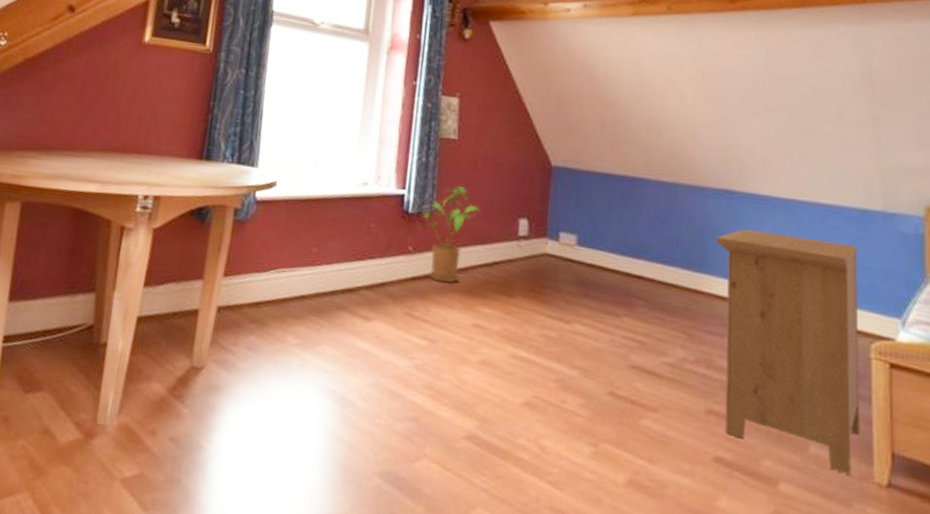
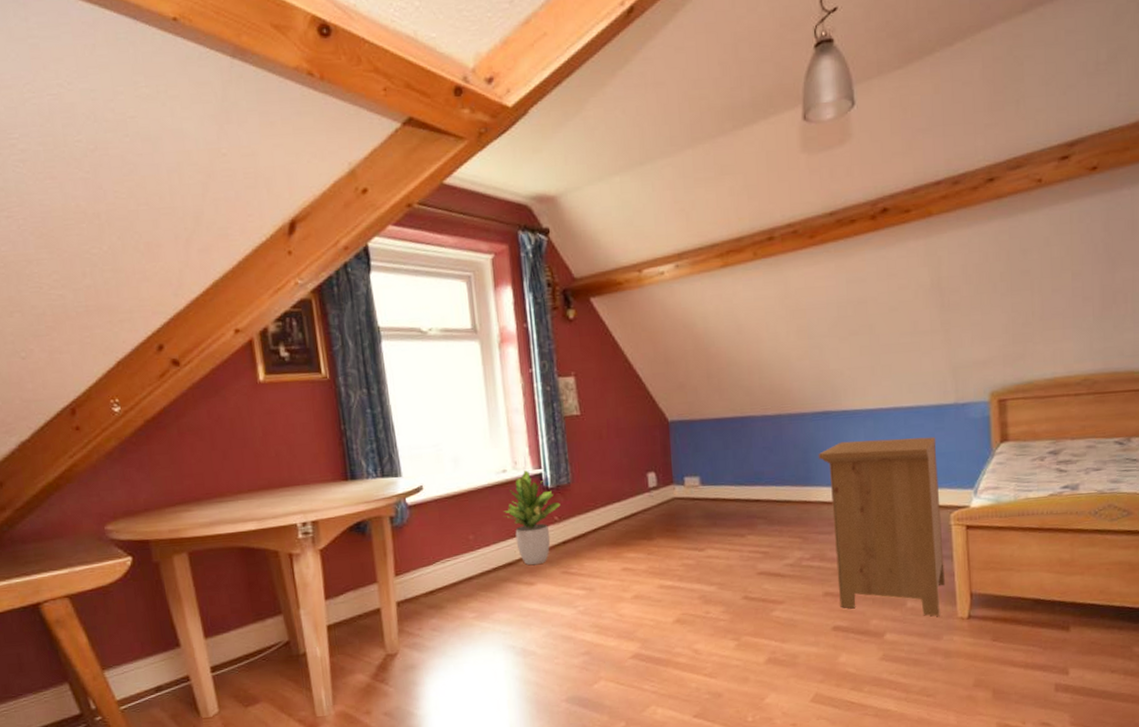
potted plant: none [354,188,418,298] -> present [503,470,561,565]
house plant: present [423,186,481,284] -> none [561,456,612,541]

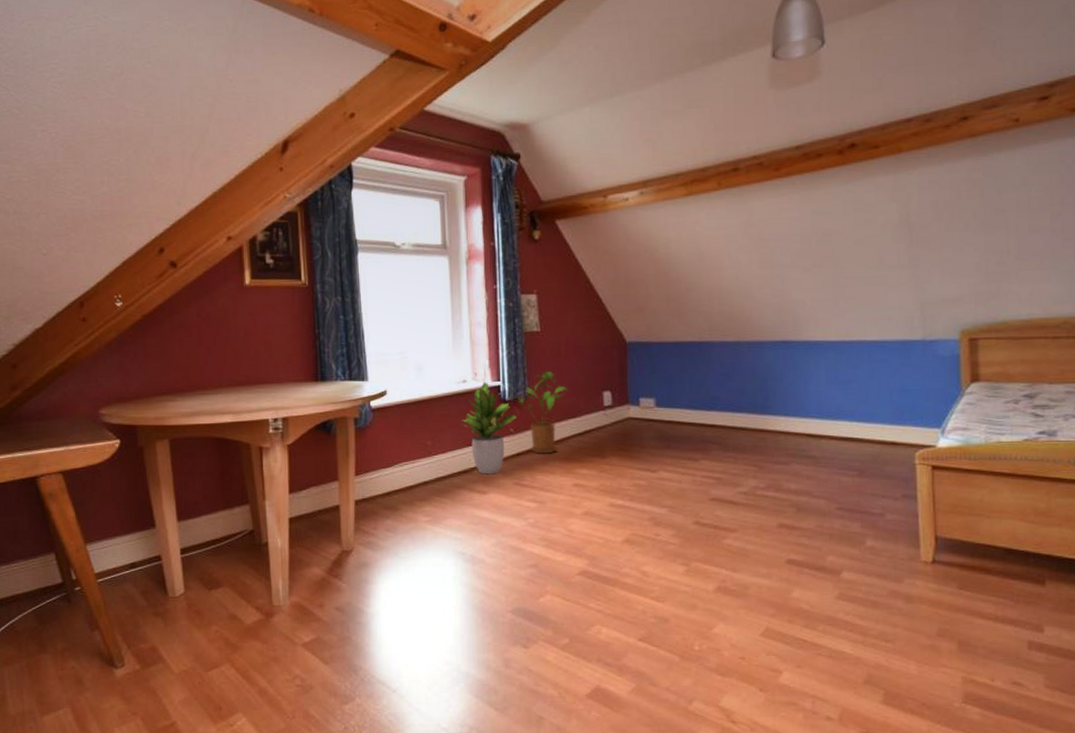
house plant: none [561,456,612,541] -> present [518,372,568,454]
nightstand: present [818,436,945,617] -> none [776,371,908,558]

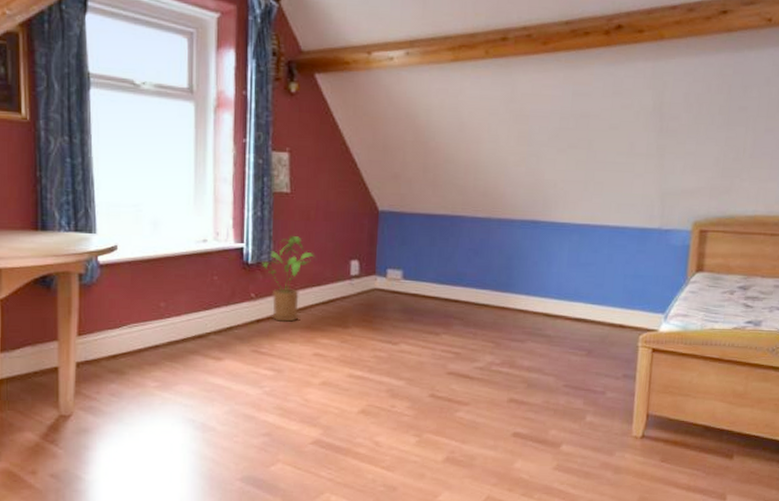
potted plant: present [461,382,517,475] -> none [198,243,259,341]

